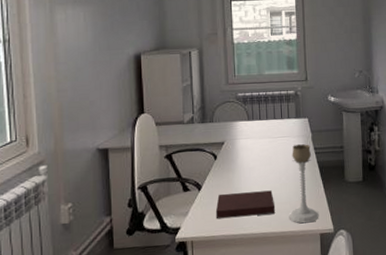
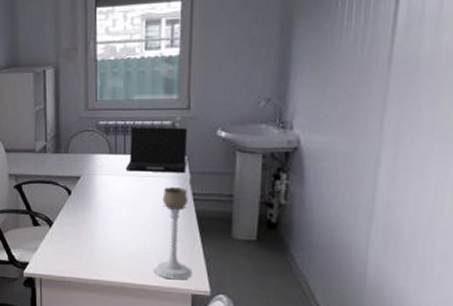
notebook: present [215,190,276,219] -> none [67,233,138,263]
laptop: none [261,95,308,134] -> present [125,127,188,174]

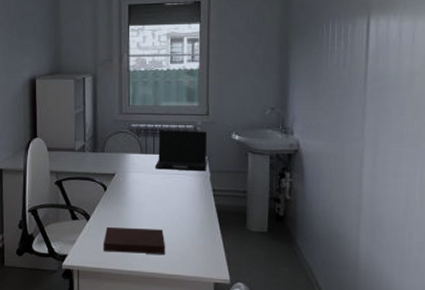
notebook: none [67,233,138,263] -> present [103,226,166,254]
candle holder: present [153,186,193,280] -> none [180,183,214,270]

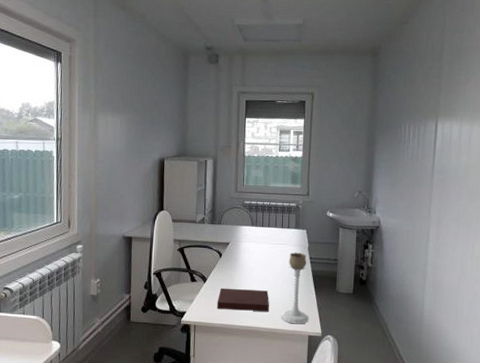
laptop: present [154,130,208,172] -> none [262,207,307,243]
candle holder: none [180,183,214,270] -> present [281,252,309,324]

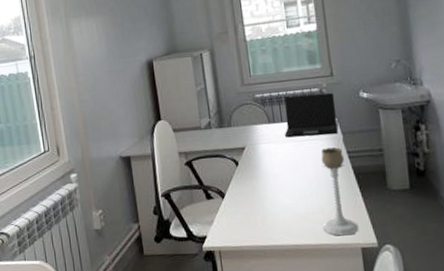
notebook: present [216,287,270,312] -> none [241,199,308,229]
laptop: none [262,207,307,243] -> present [284,93,338,138]

